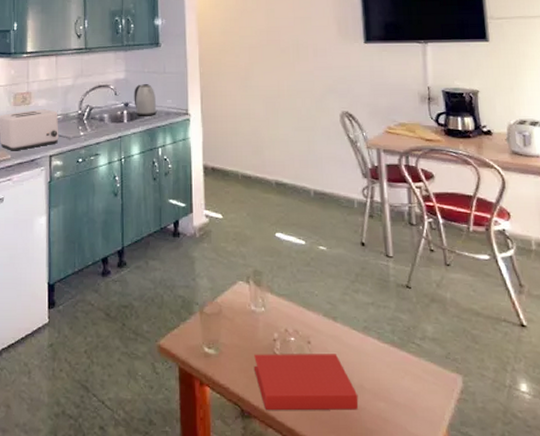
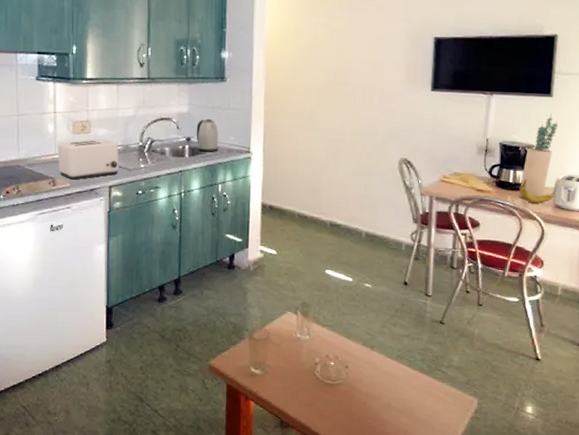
book: present [253,354,359,410] -> none [295,375,385,424]
vase: none [470,58,500,146] -> present [519,114,558,199]
fruit: none [470,126,509,151] -> present [519,179,554,204]

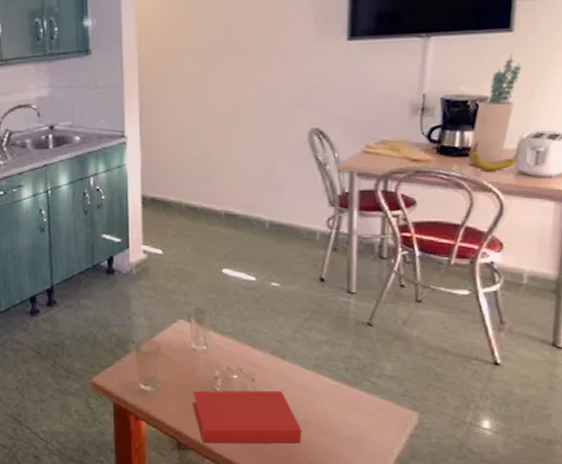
kettle: present [196,119,219,153] -> none [60,102,87,141]
book: none [295,375,385,424] -> present [192,391,302,444]

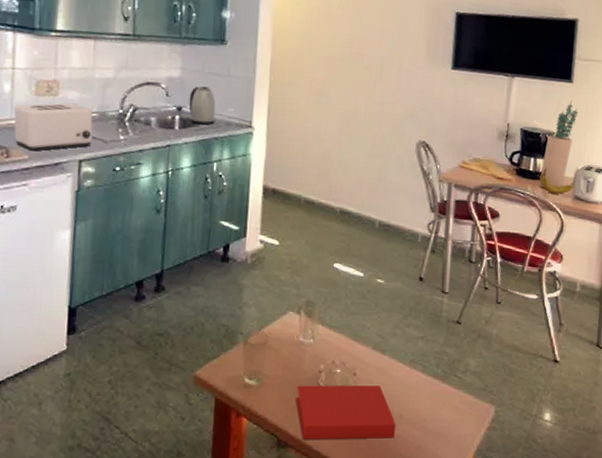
kettle: none [60,102,87,141] -> present [188,86,216,126]

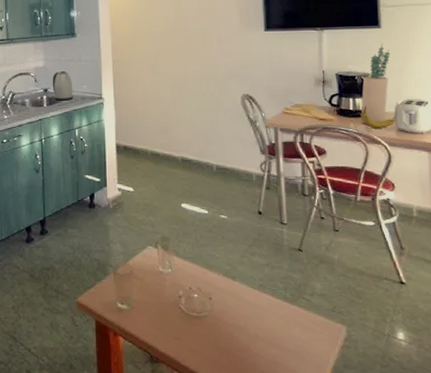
book: present [295,385,396,439] -> none [161,308,254,356]

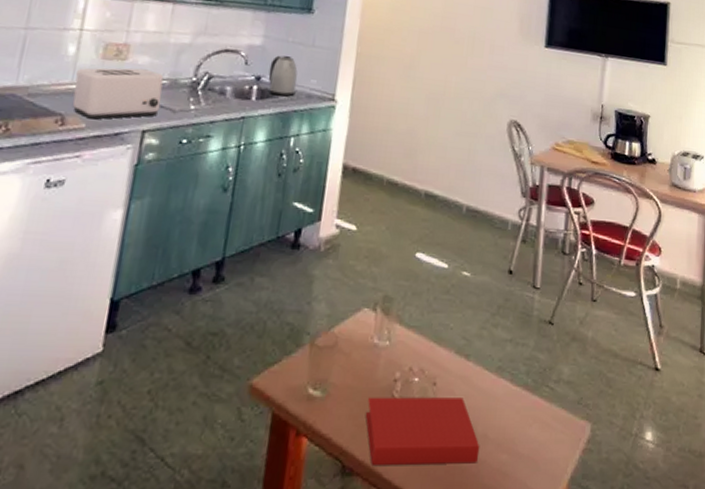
book: none [161,308,254,356] -> present [365,397,480,465]
vase: present [361,44,391,125] -> none [635,83,673,174]
fruit: present [361,106,396,129] -> none [635,153,671,181]

